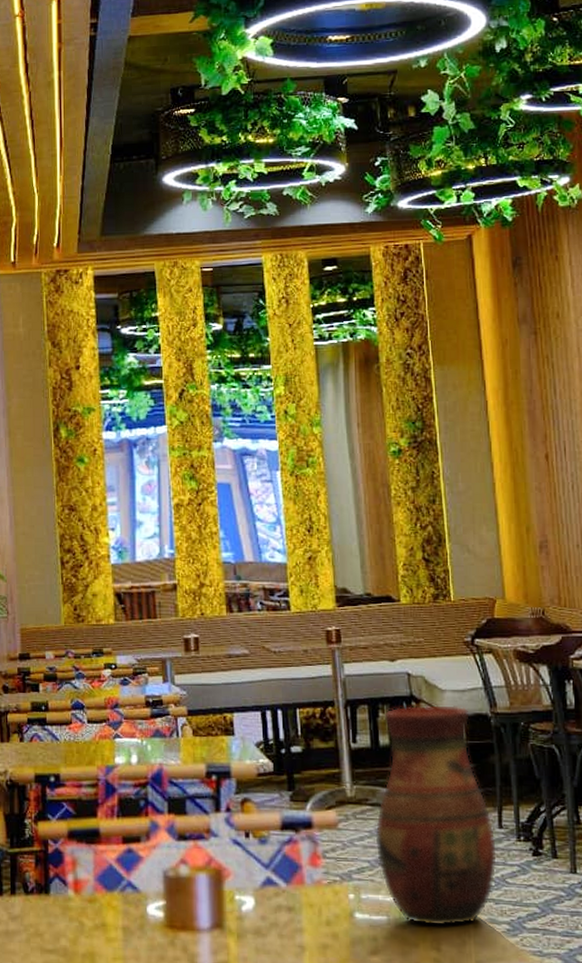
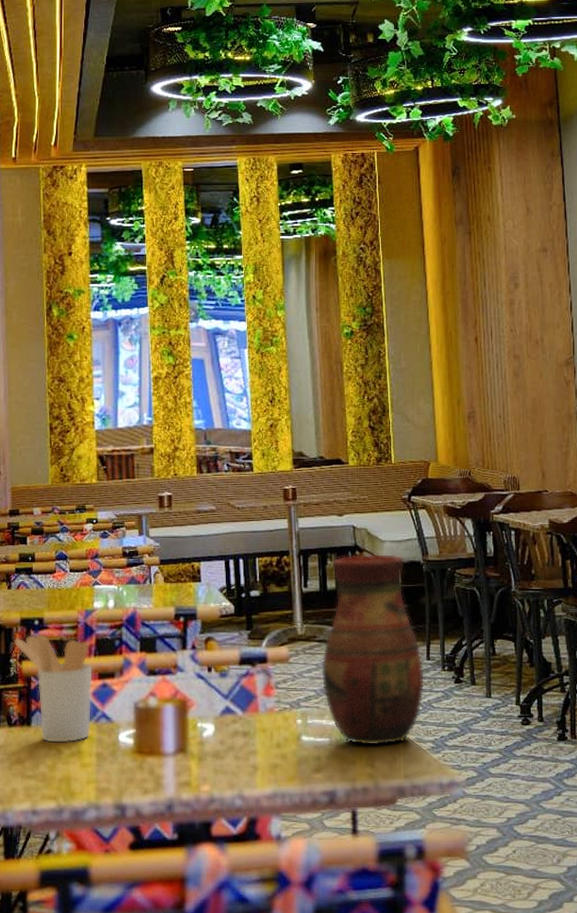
utensil holder: none [27,791,117,915] -> present [13,633,94,744]

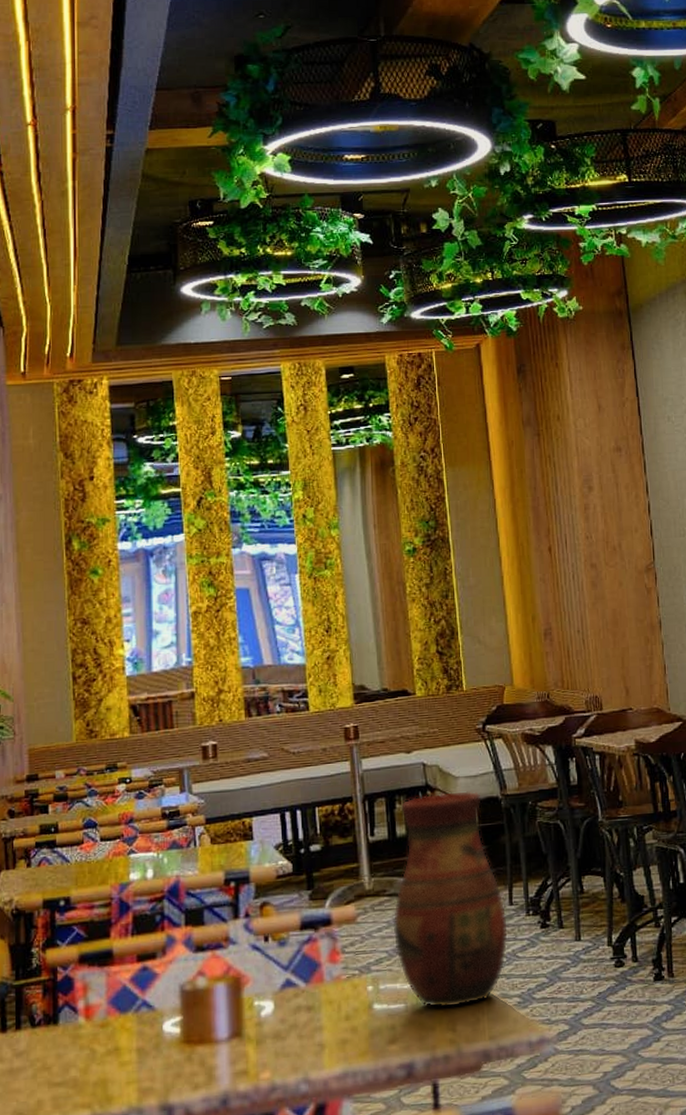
utensil holder: present [13,633,94,744] -> none [35,915,132,1043]

